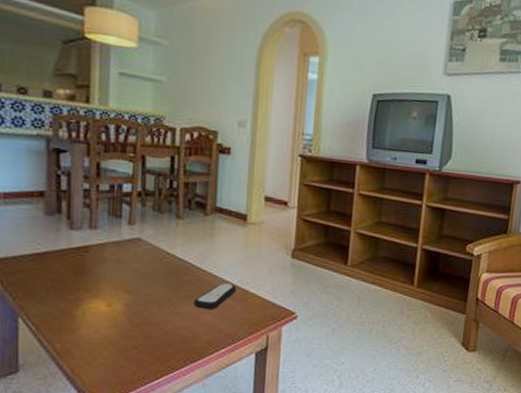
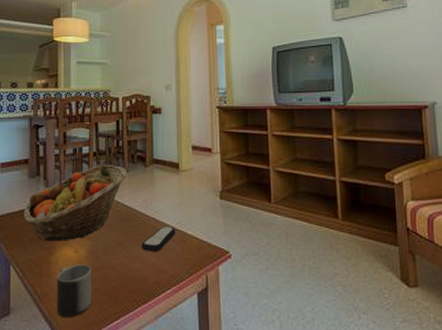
fruit basket: none [37,207,182,293] -> present [23,164,127,241]
mug: none [81,319,130,376] -> present [56,264,92,317]

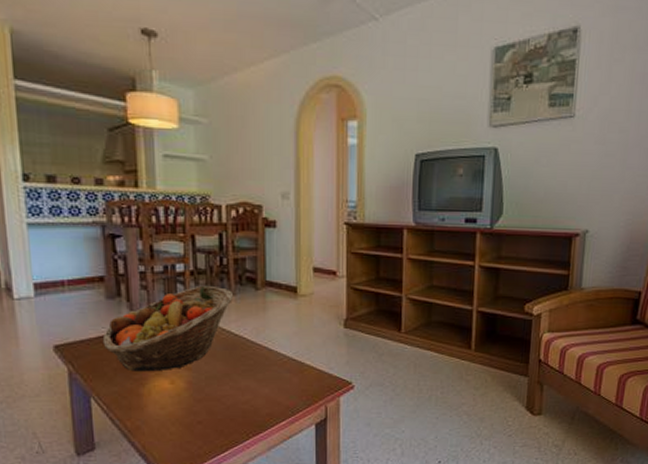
mug: present [56,264,92,317] -> none [150,396,194,451]
remote control: present [142,227,176,251] -> none [252,357,293,382]

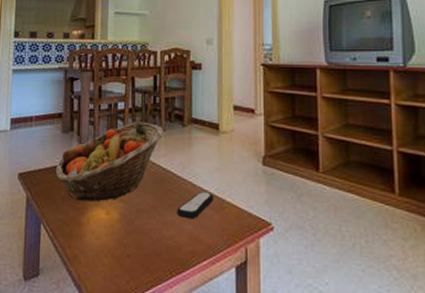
remote control: none [252,357,293,382] -> present [177,192,214,218]

